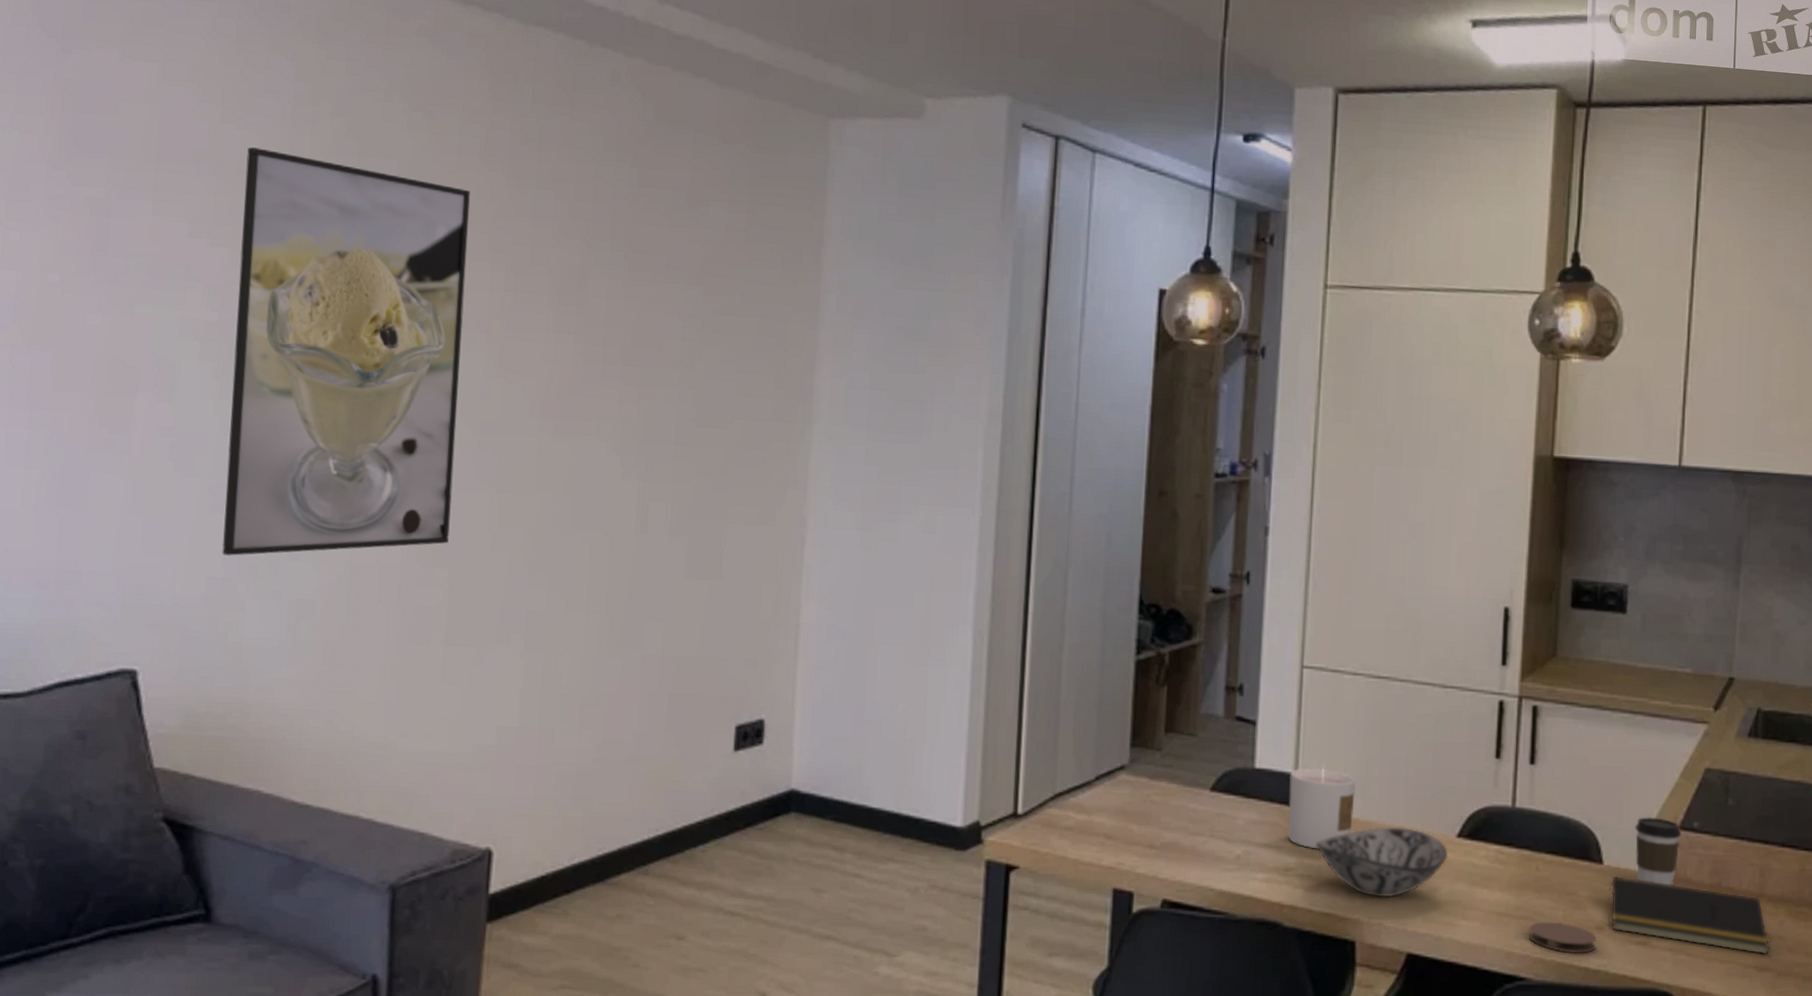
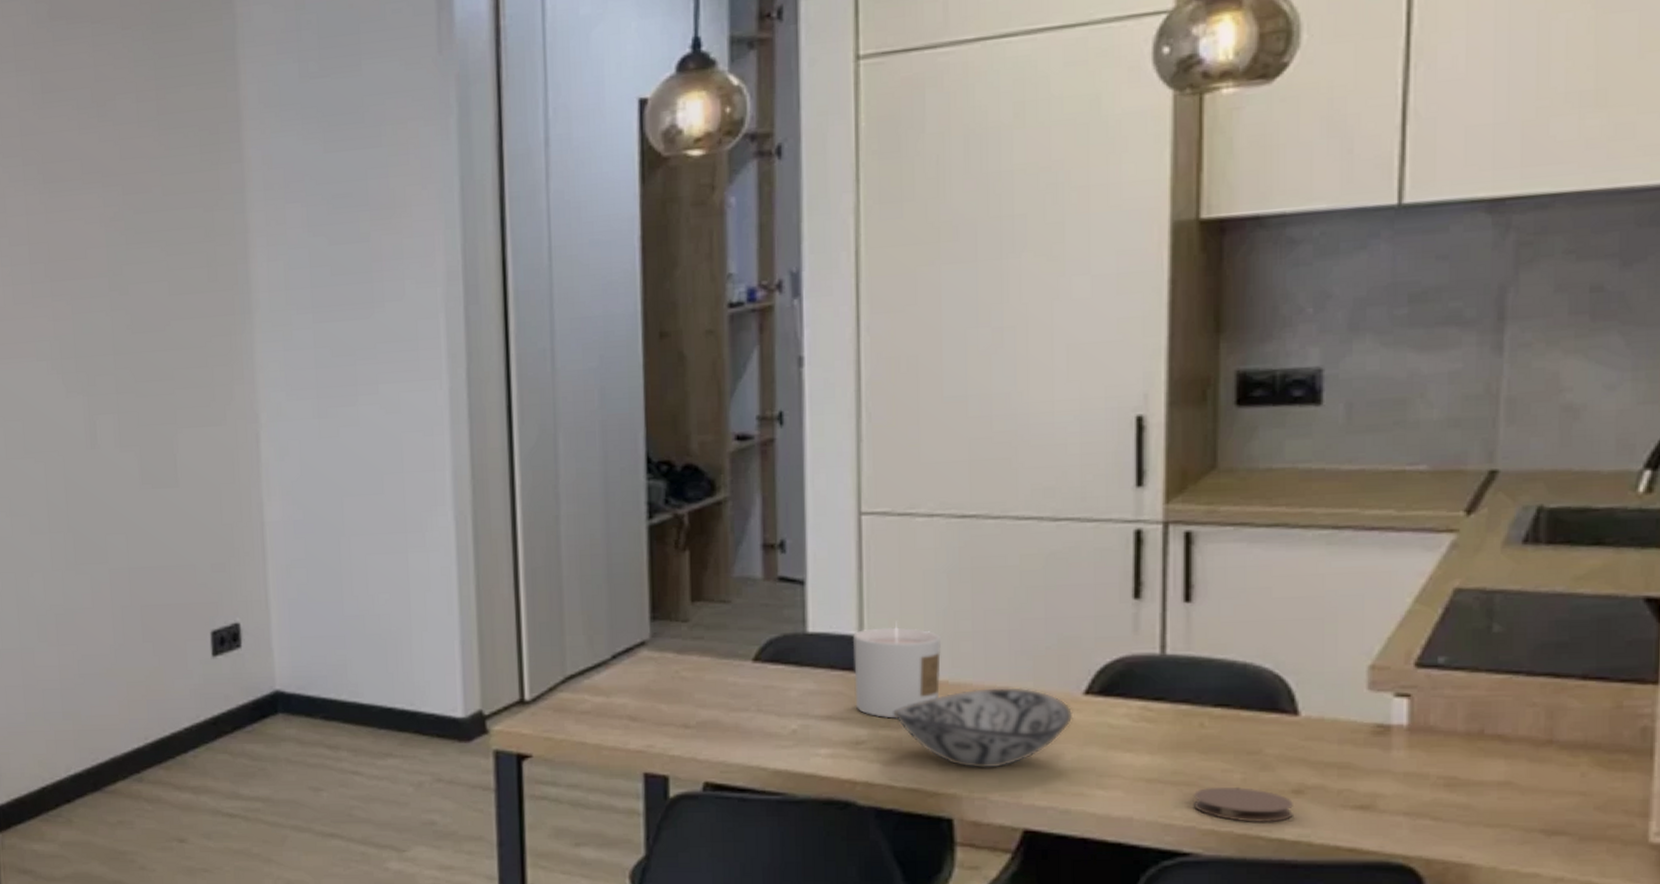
notepad: present [1606,875,1770,955] -> none [1306,727,1566,816]
coffee cup: present [1635,816,1682,886] -> none [1346,653,1419,737]

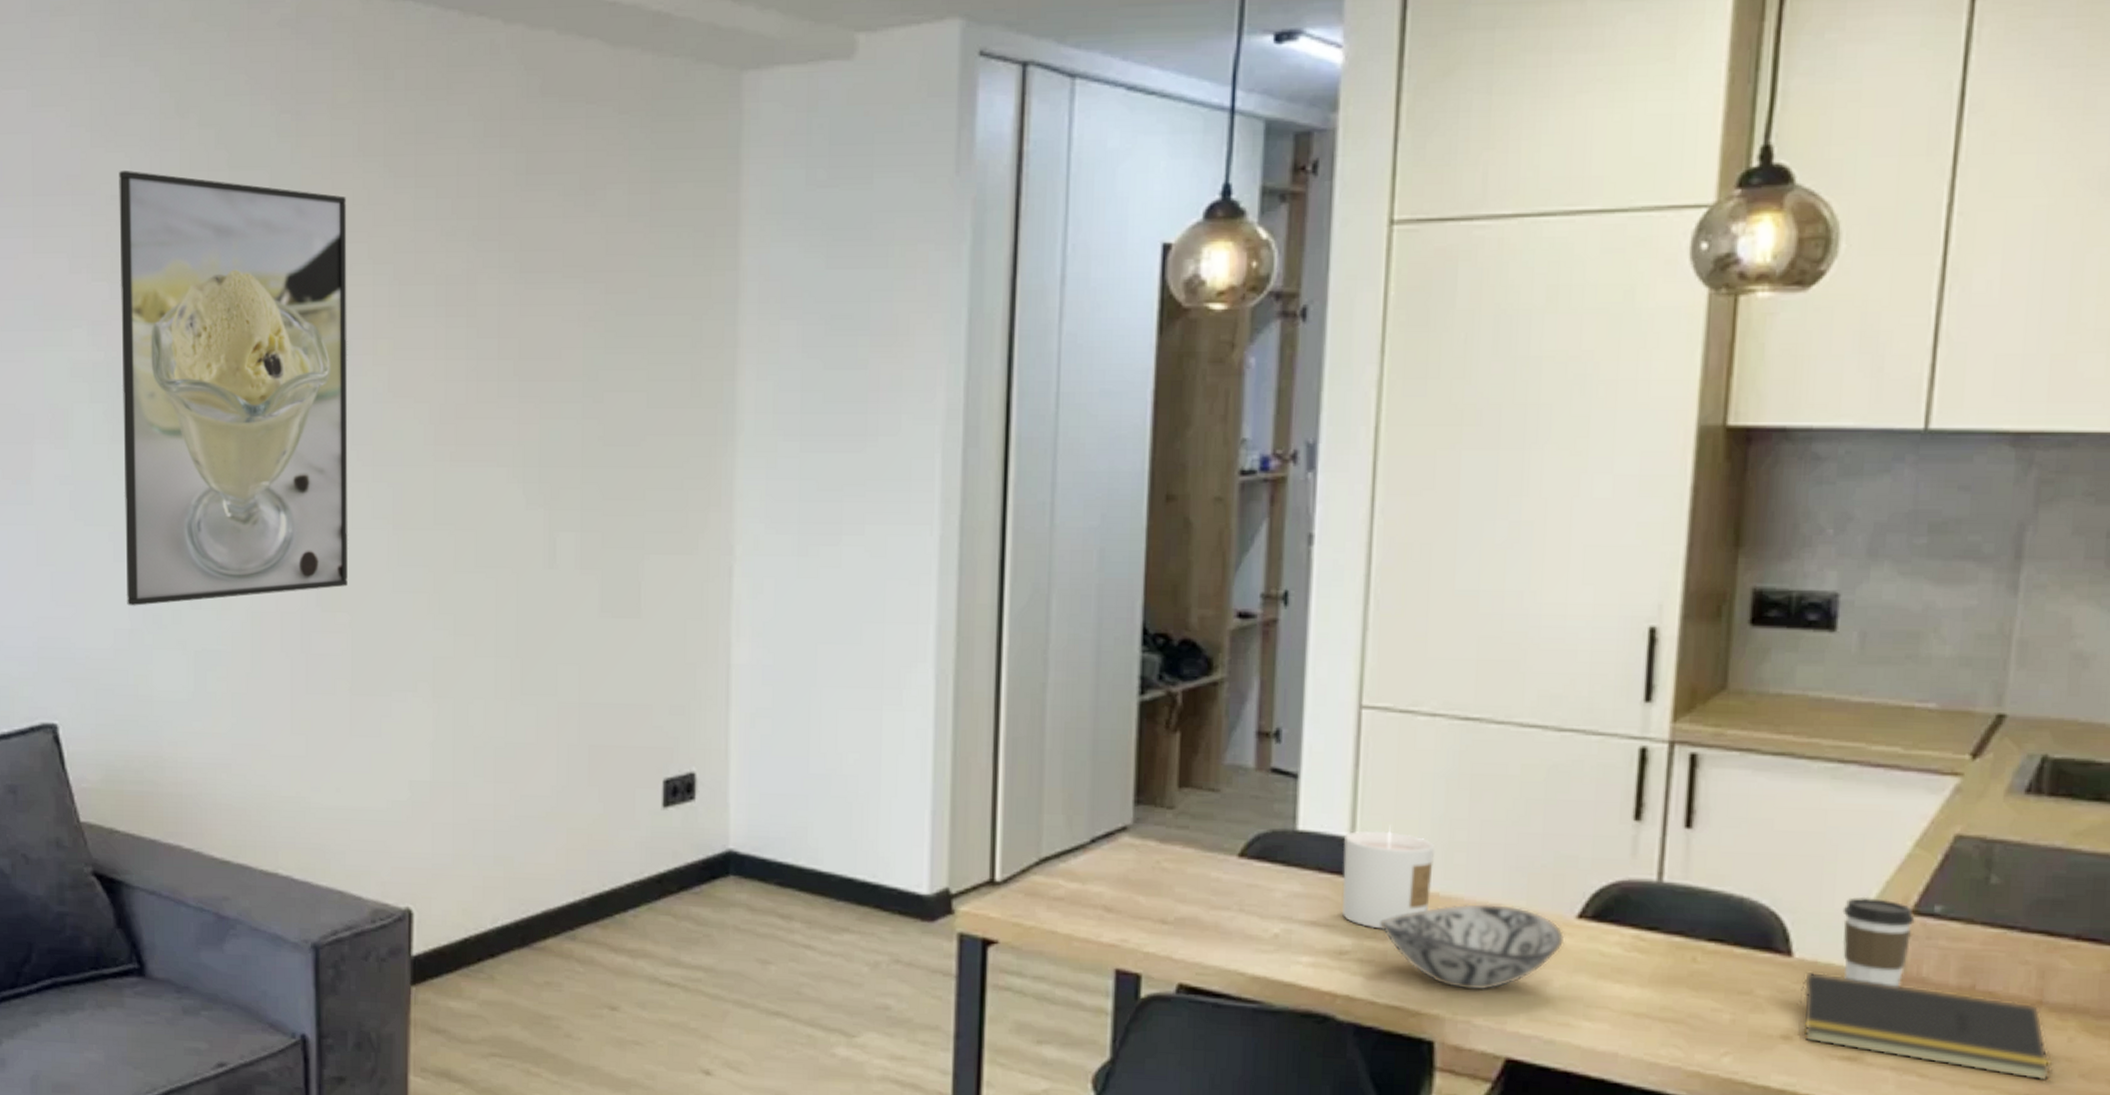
coaster: present [1194,786,1293,823] -> none [1681,1026,1781,1069]
notepad: none [1306,727,1566,816] -> present [1797,971,2052,1081]
coffee cup: none [1346,653,1419,737] -> present [1841,896,1915,987]

